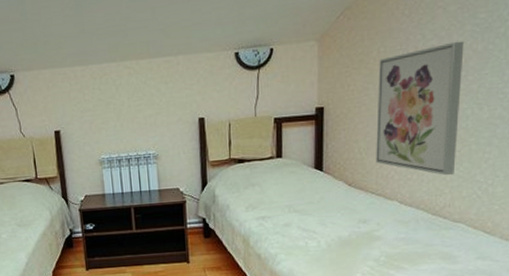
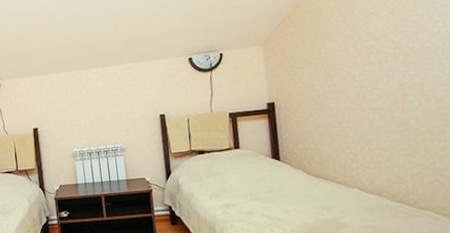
wall art: present [376,41,465,176] -> none [322,40,412,164]

